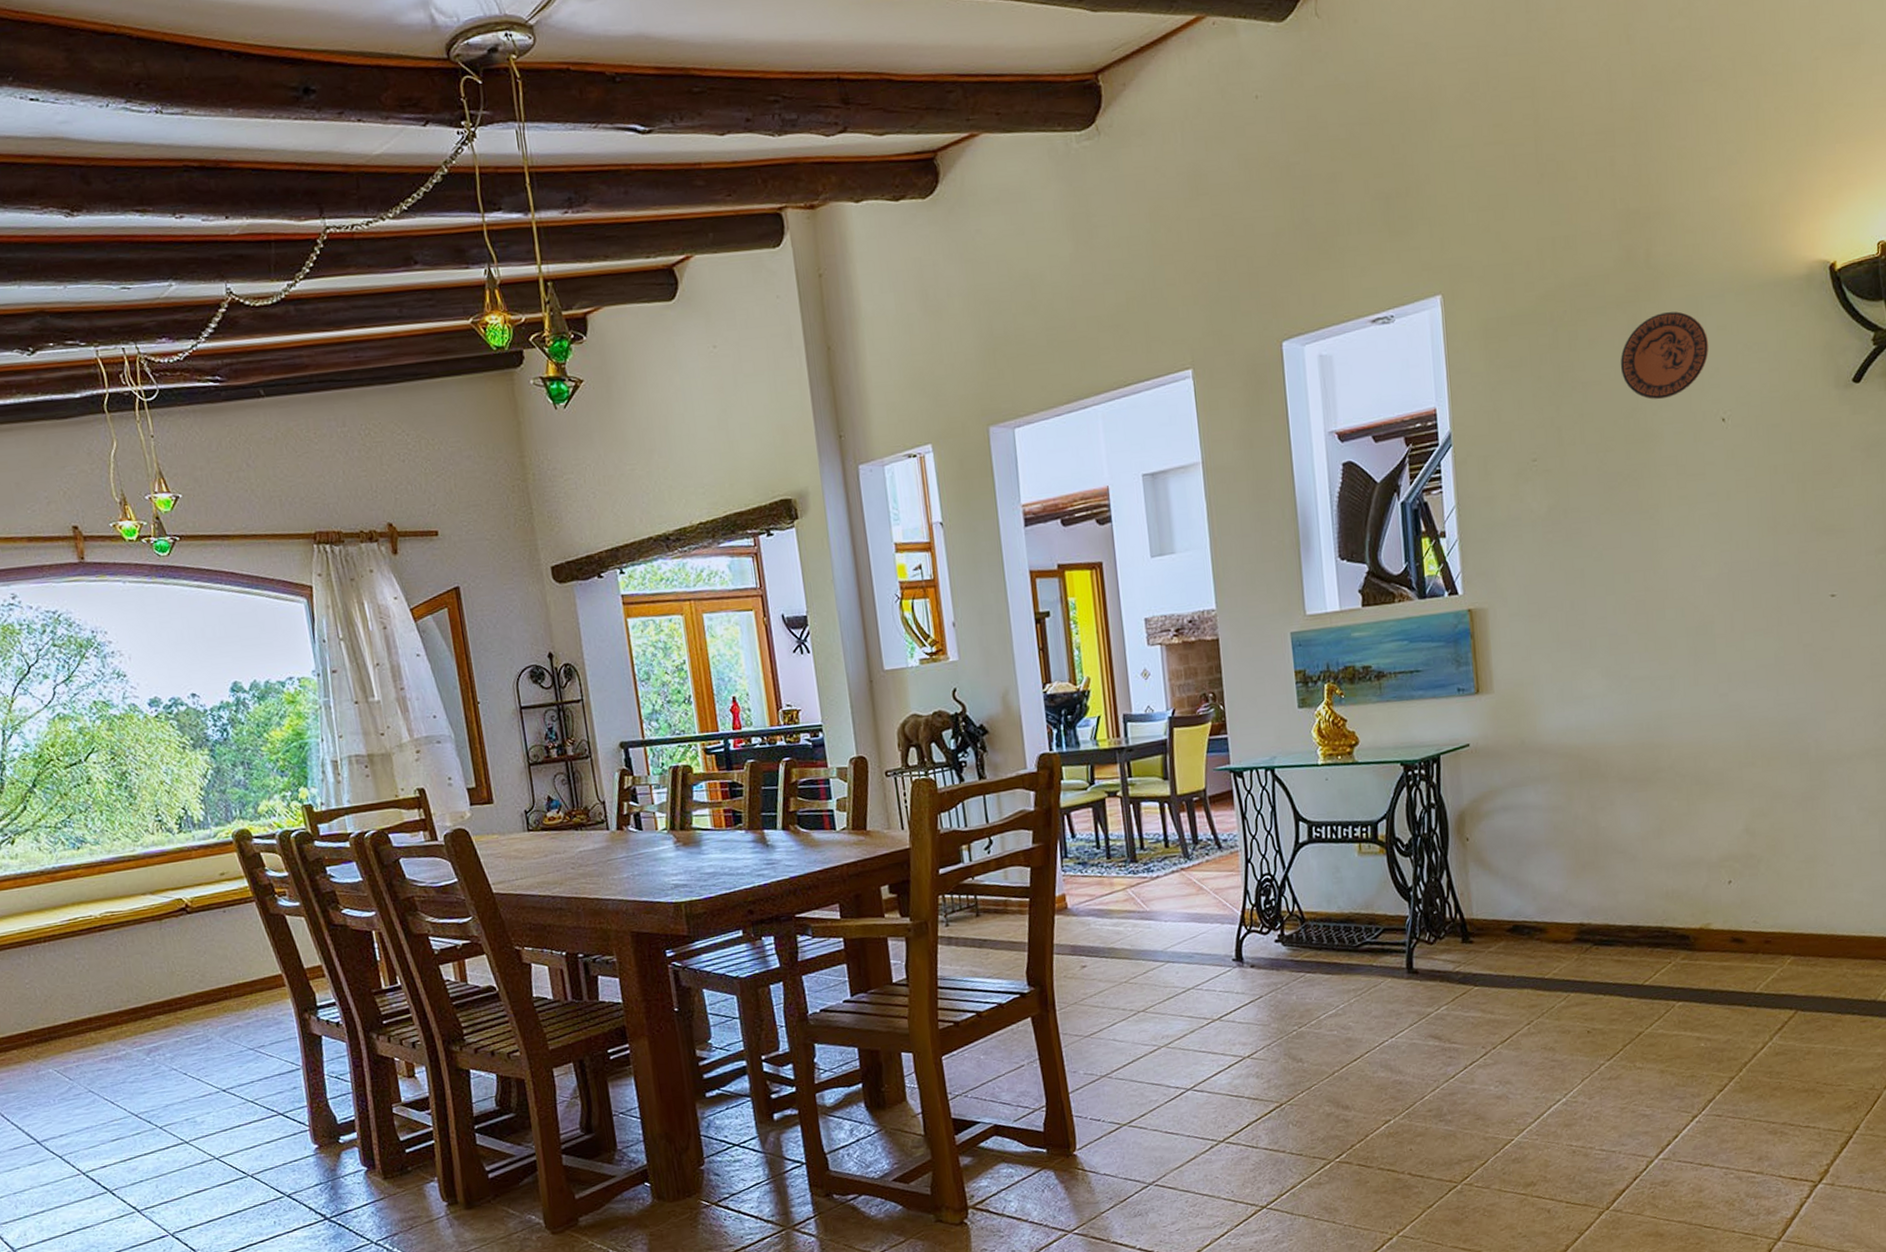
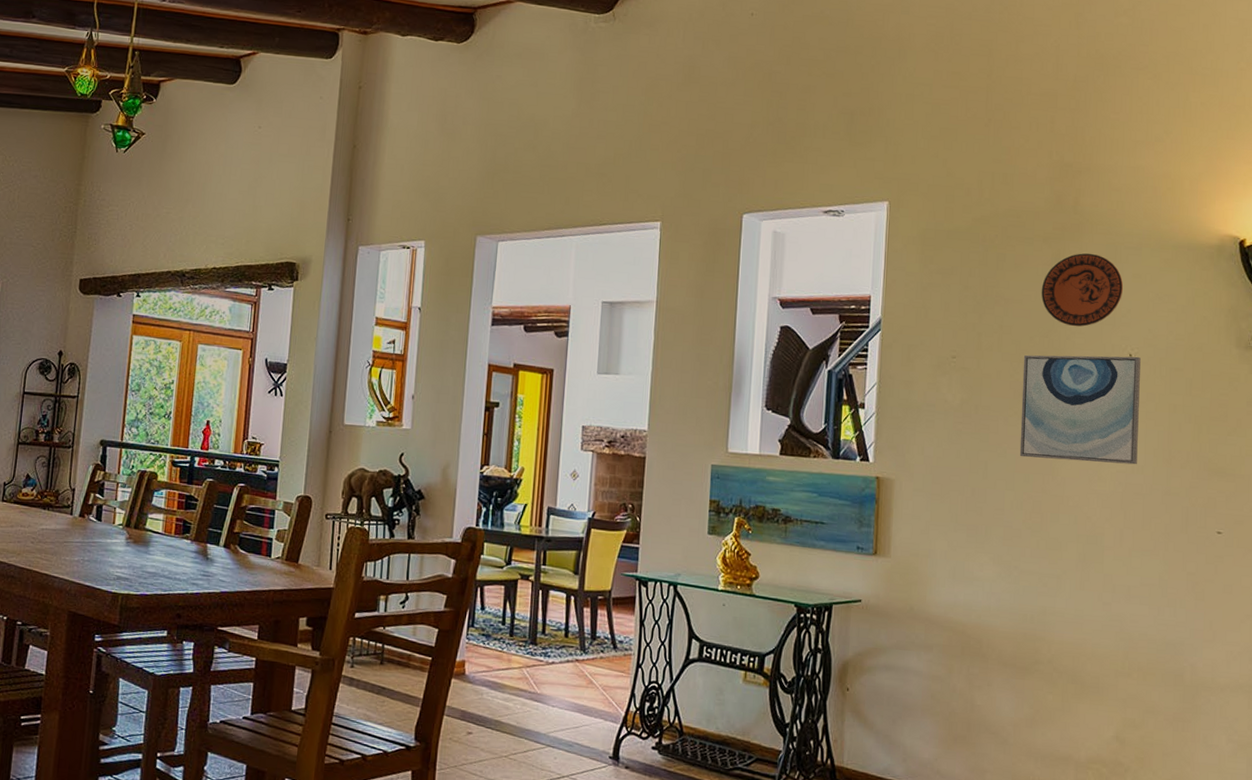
wall art: none [1609,419,1741,557] -> present [1019,355,1141,465]

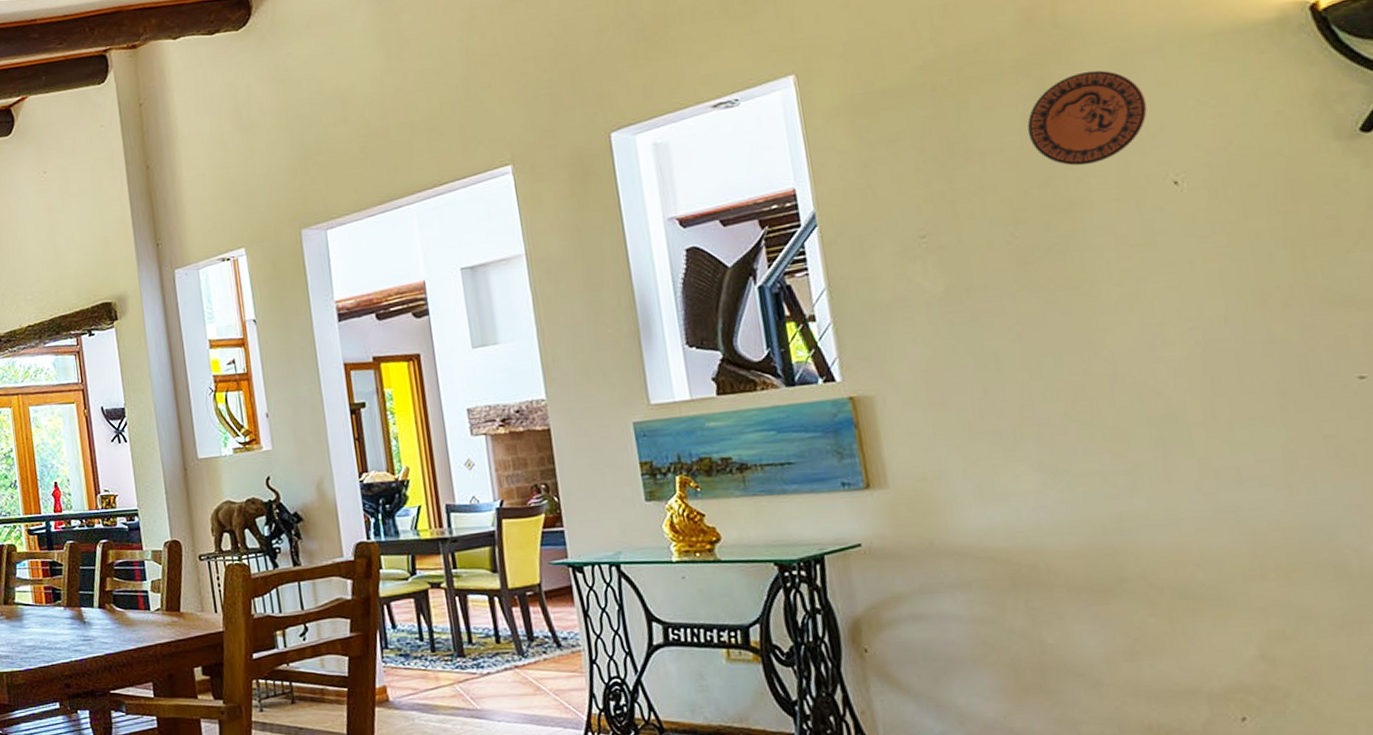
wall art: present [1019,355,1141,465] -> none [1020,181,1216,337]

